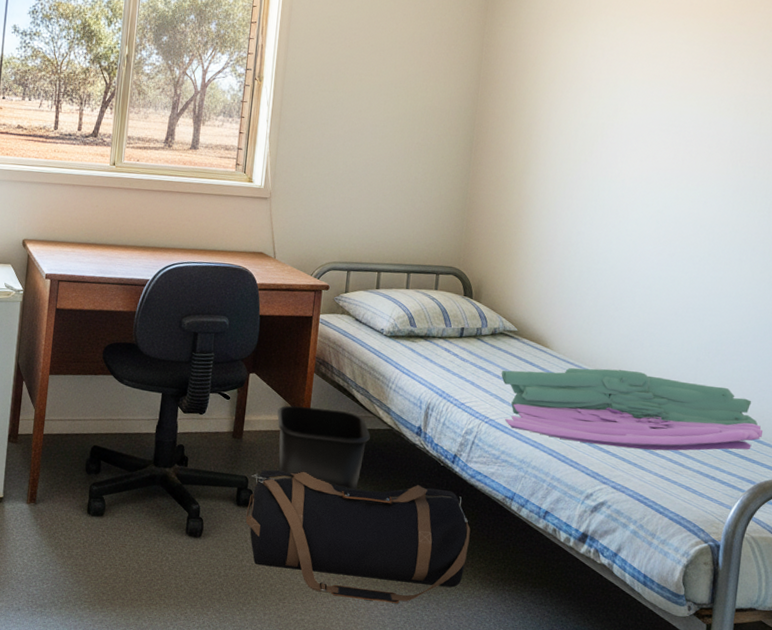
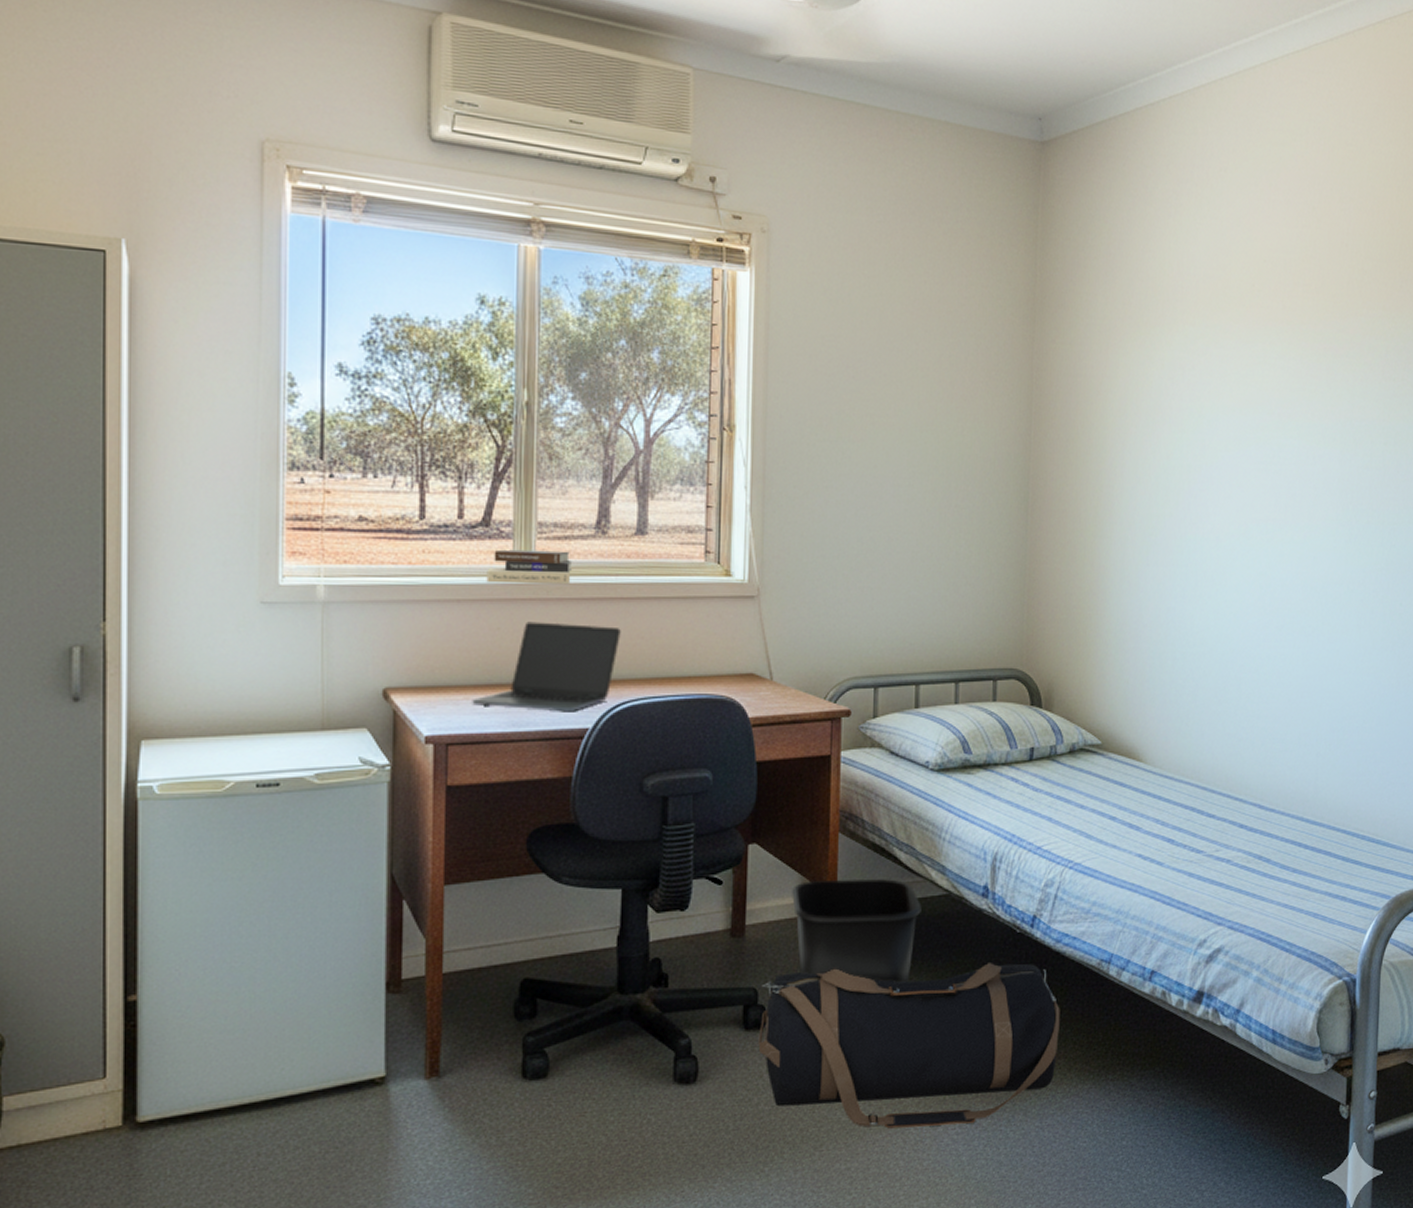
laptop: none [76,203,175,267] -> present [472,621,621,712]
books: none [92,153,148,180] -> present [486,549,573,585]
towel: present [501,367,763,451] -> none [1085,778,1396,877]

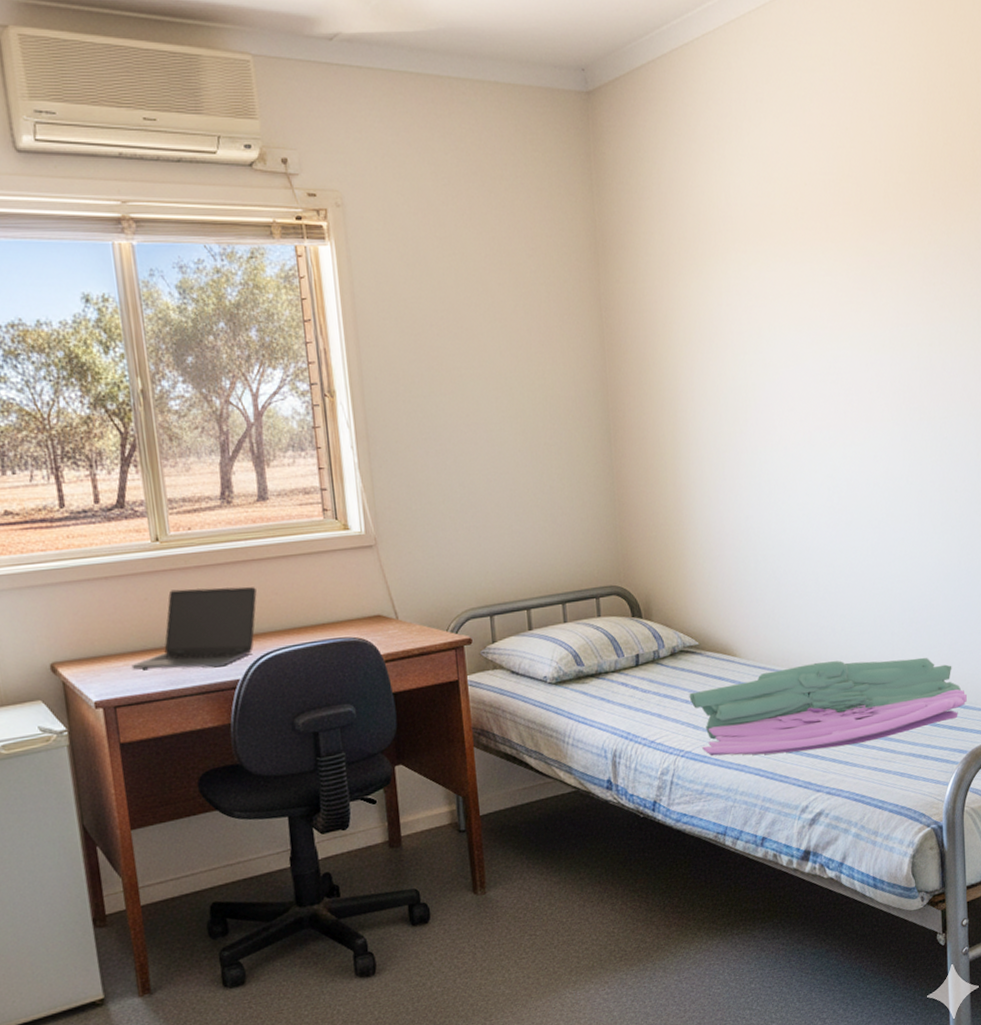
books: present [486,549,573,585] -> none [127,522,206,559]
duffel bag: present [758,961,1060,1129] -> none [422,843,687,997]
waste bin: present [792,879,922,983] -> none [438,783,555,873]
towel: none [1085,778,1396,877] -> present [689,657,968,756]

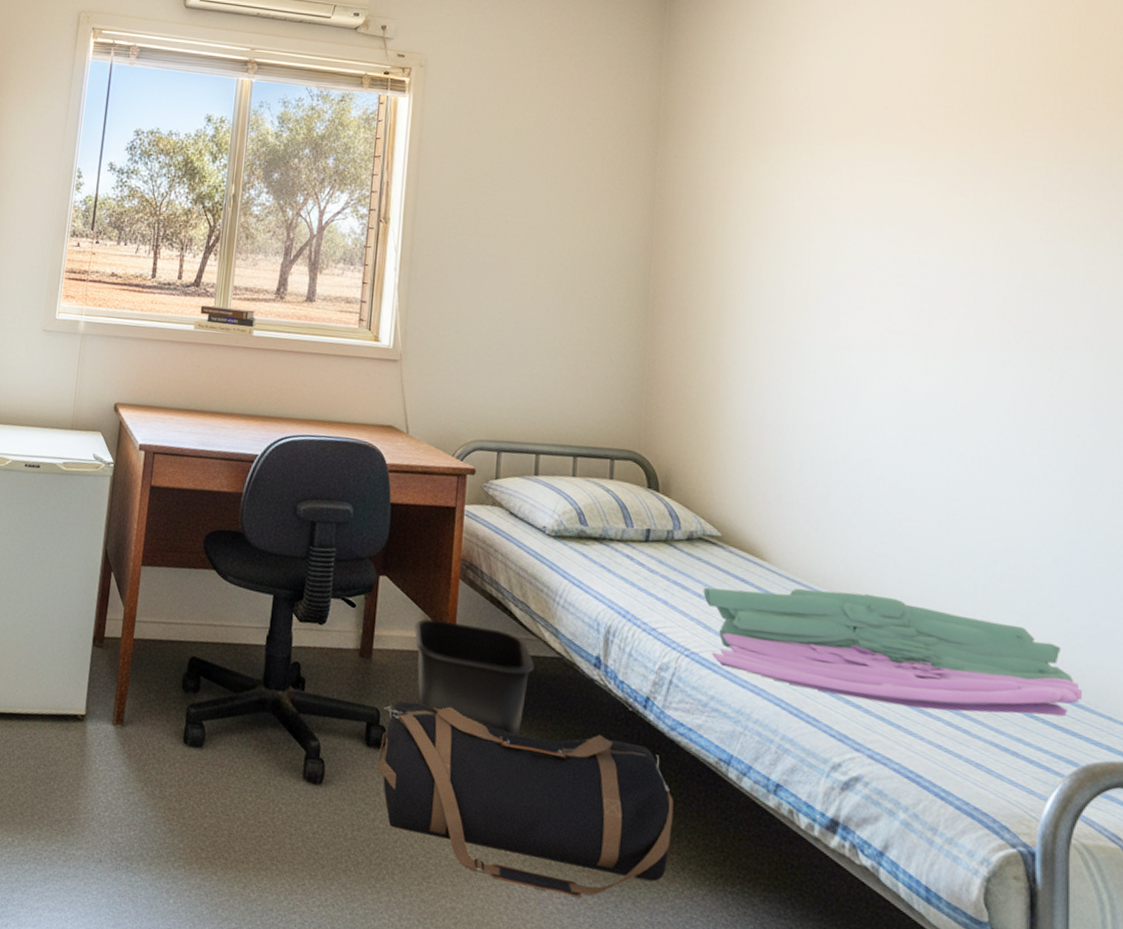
books: none [127,522,206,559] -> present [193,305,257,337]
laptop: present [131,586,257,670] -> none [174,363,289,440]
duffel bag: none [422,843,687,997] -> present [377,701,674,897]
waste bin: none [438,783,555,873] -> present [415,619,534,736]

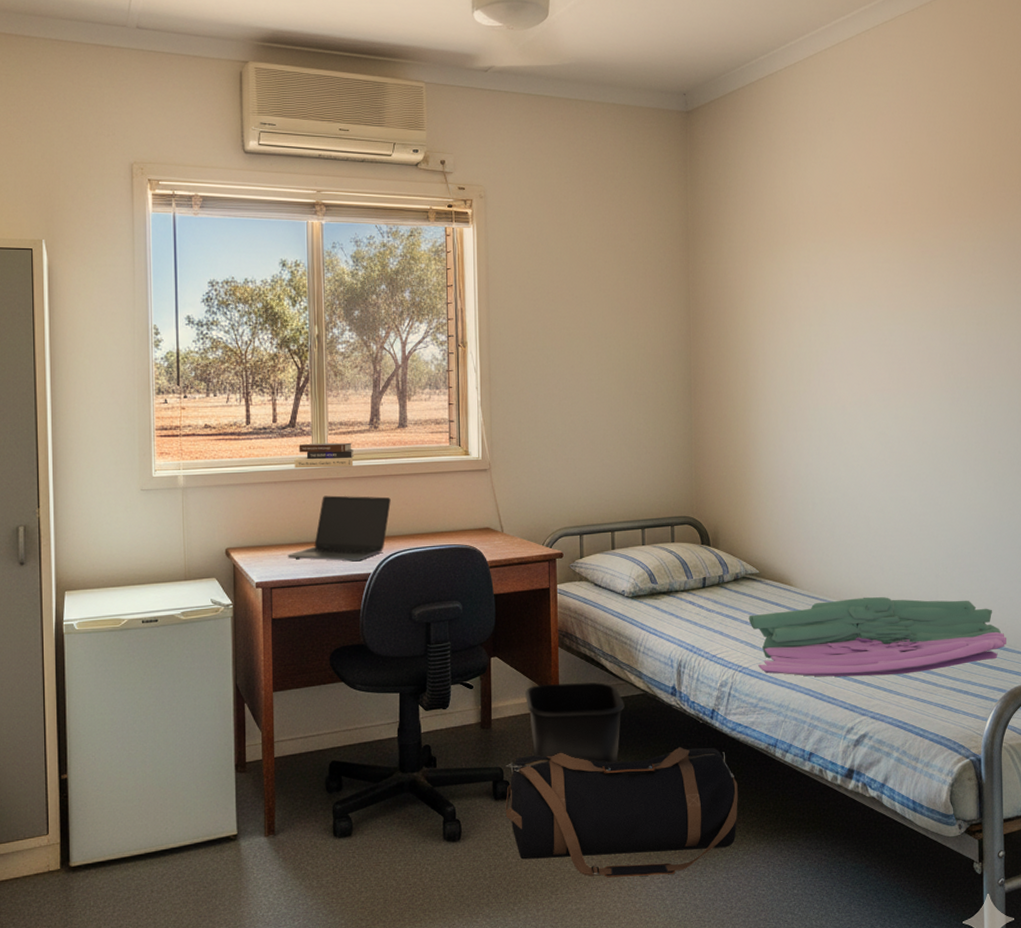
laptop: none [174,363,289,440] -> present [287,495,391,562]

